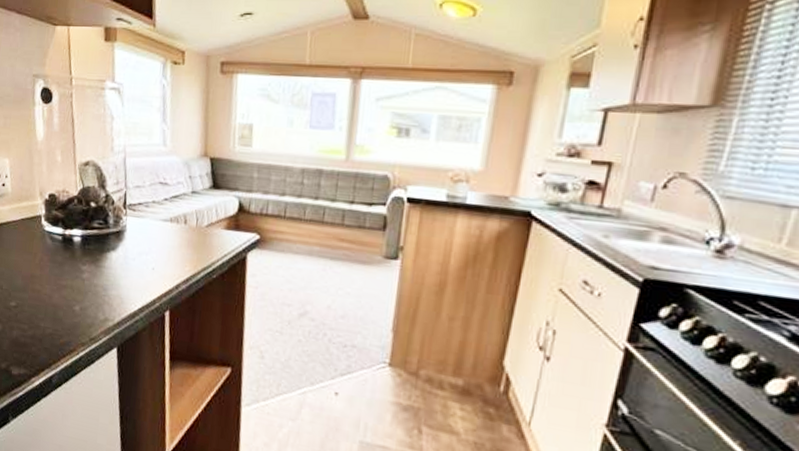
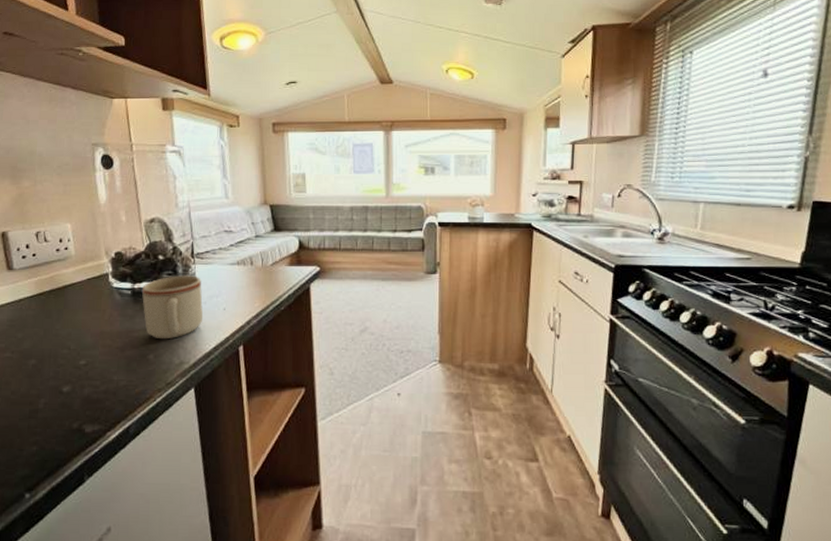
mug: none [72,226,132,293] -> present [142,275,203,340]

